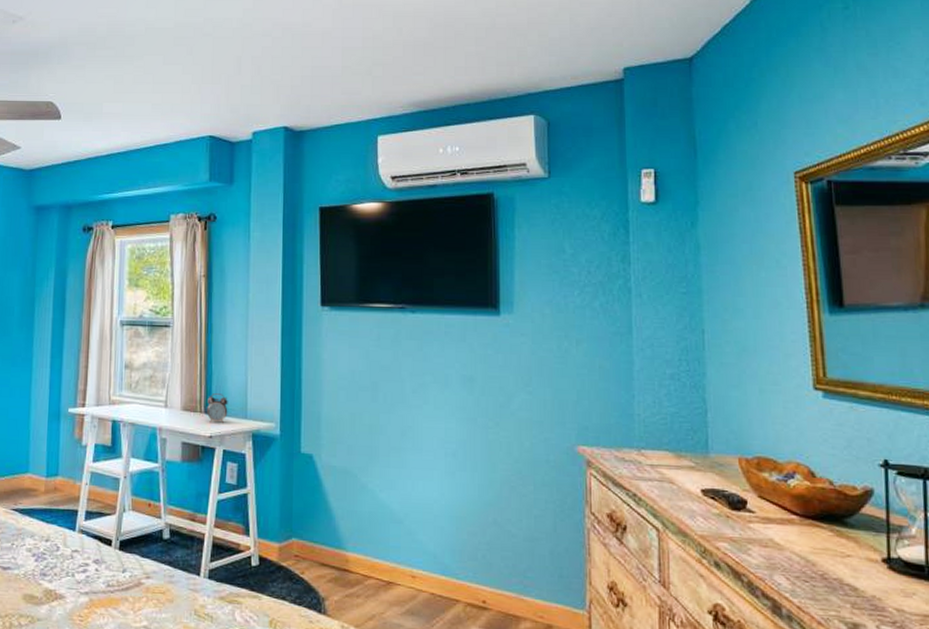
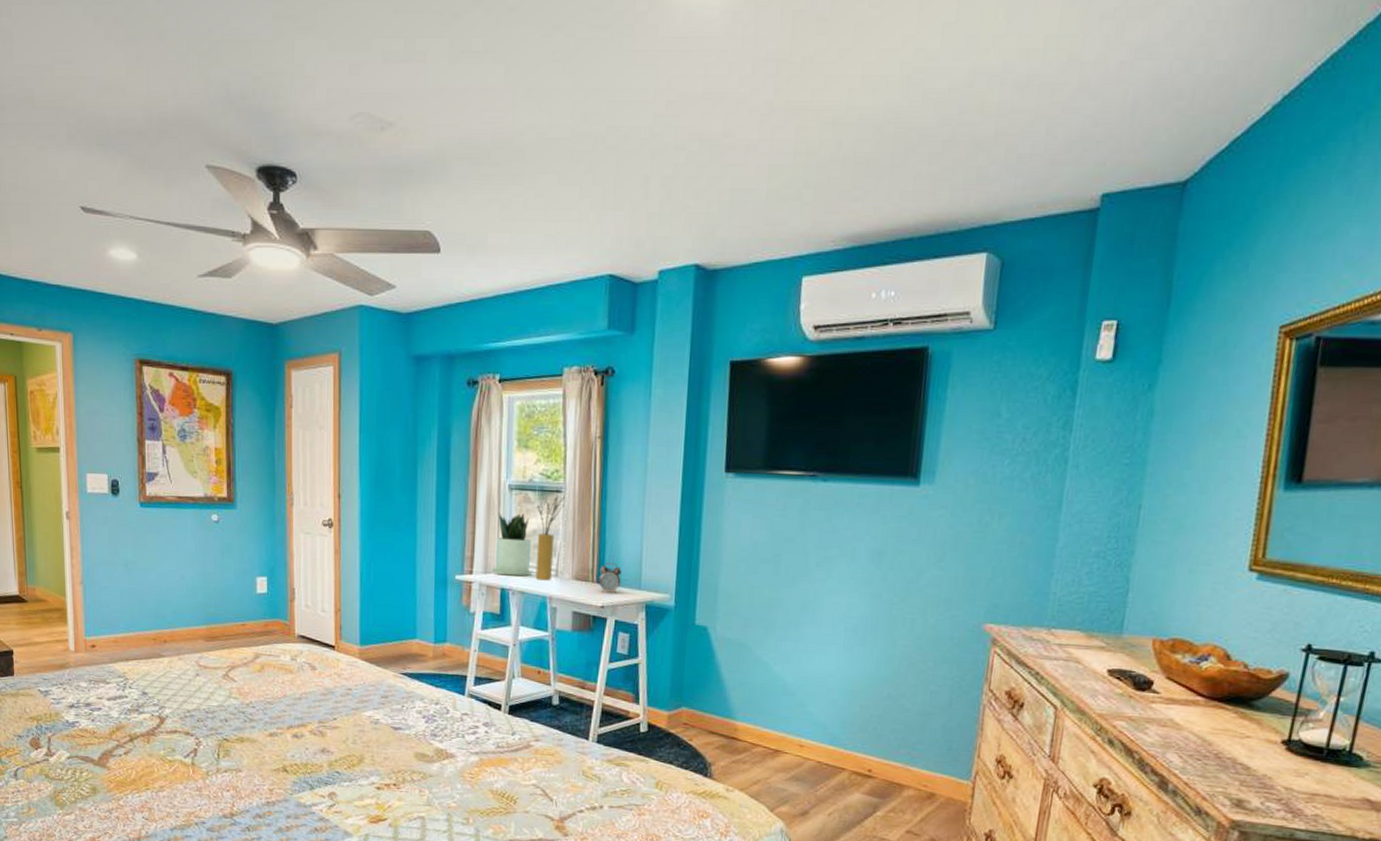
planter: none [104,347,143,408] -> present [492,512,533,577]
vase: none [146,328,173,412] -> present [535,493,565,581]

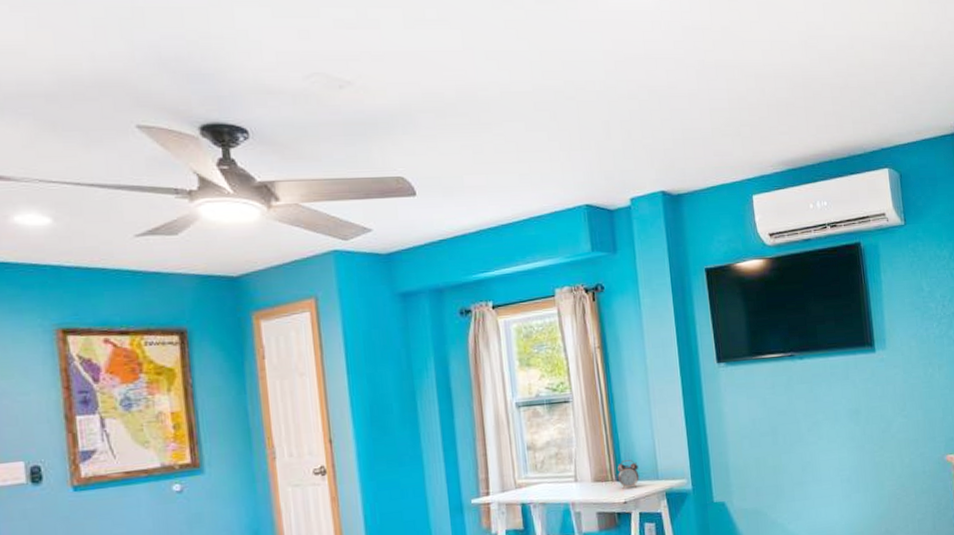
planter: present [492,512,533,577] -> none [508,428,552,491]
vase: present [535,493,565,581] -> none [547,404,574,489]

